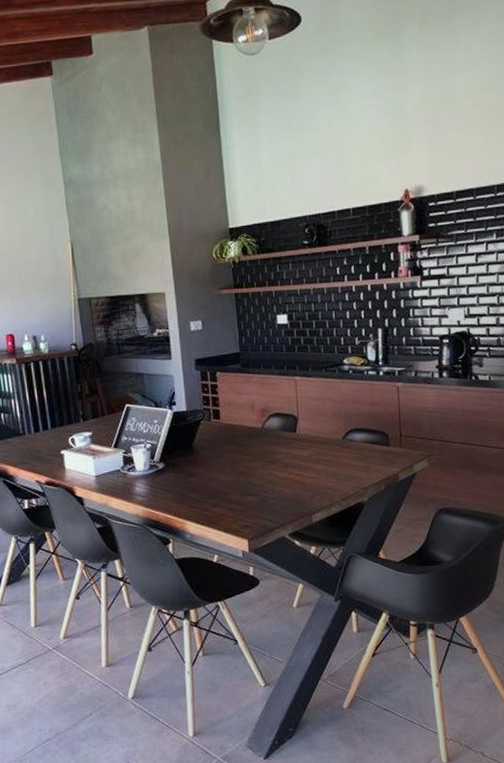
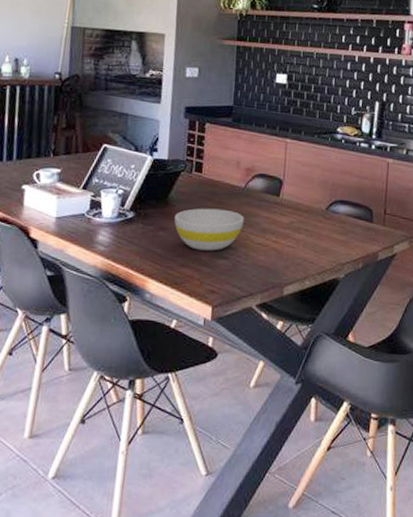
bowl: none [201,450,266,491] -> present [174,208,244,251]

